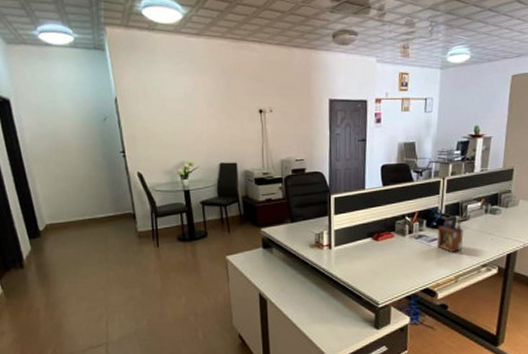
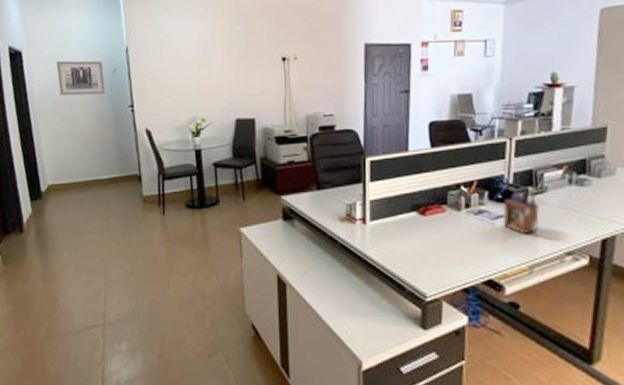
wall art: none [46,109,97,142] -> present [56,60,106,96]

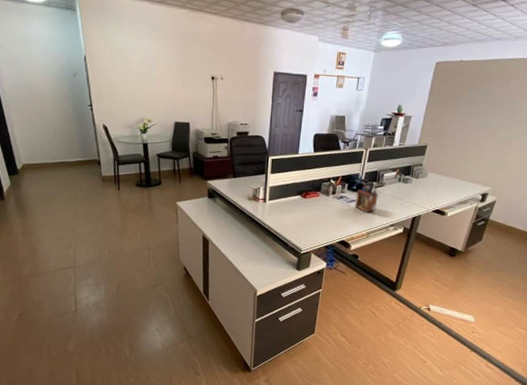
wall art: present [56,60,106,96] -> none [23,63,68,94]

